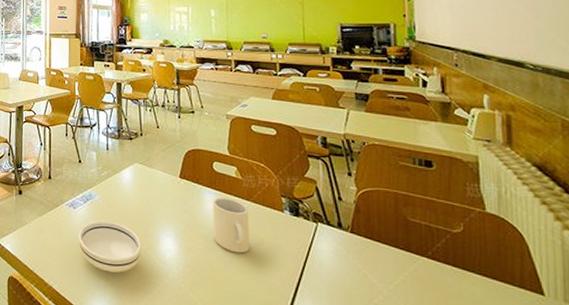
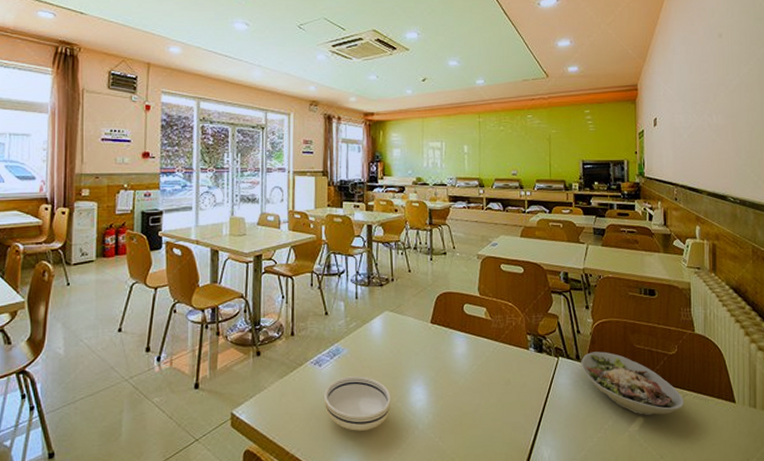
cup: present [212,198,250,254] -> none [462,340,497,396]
salad: none [344,221,475,297] -> present [581,351,684,416]

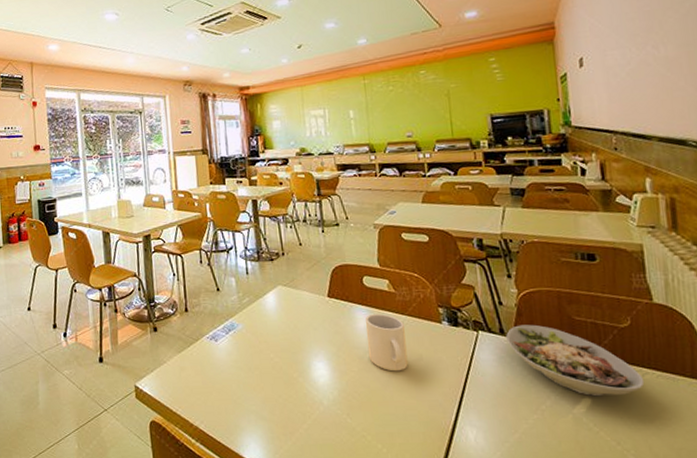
bowl: present [323,376,392,431] -> none [222,351,292,405]
cup: none [462,340,497,396] -> present [365,314,408,372]

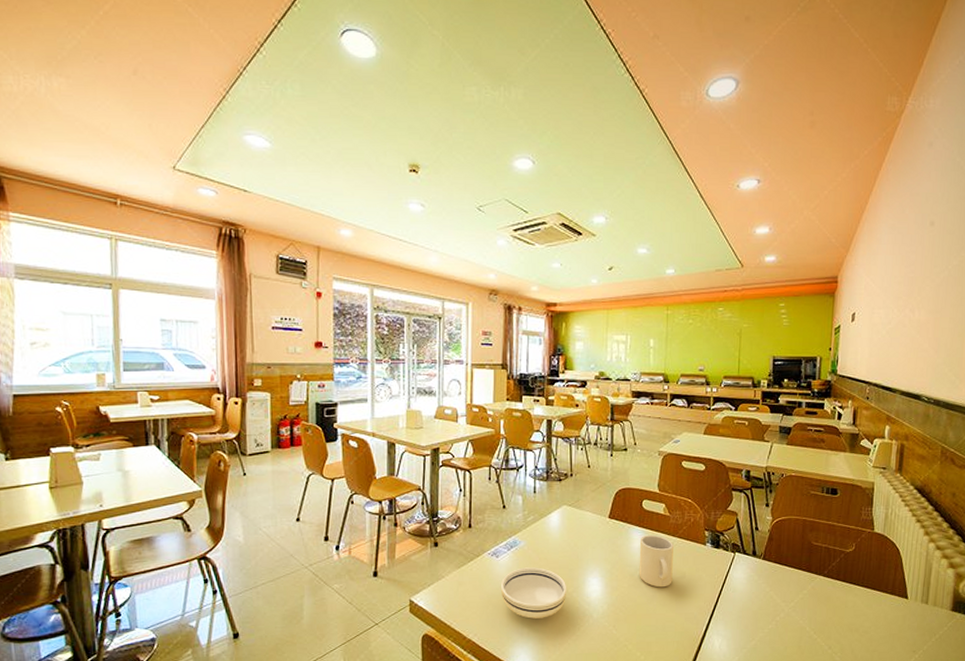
bowl: none [222,351,292,405] -> present [500,567,567,619]
salad: present [506,324,645,397] -> none [757,548,857,610]

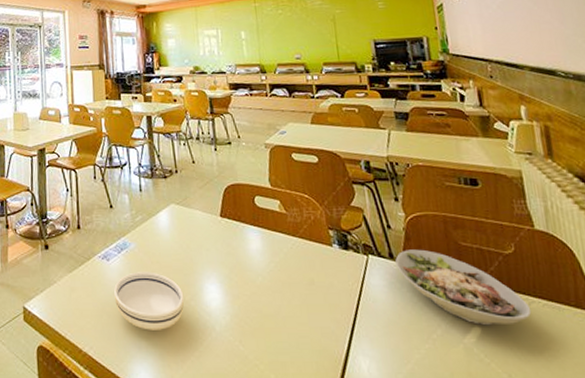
cup: present [639,535,673,588] -> none [257,235,300,296]
salad: none [757,548,857,610] -> present [395,249,532,326]

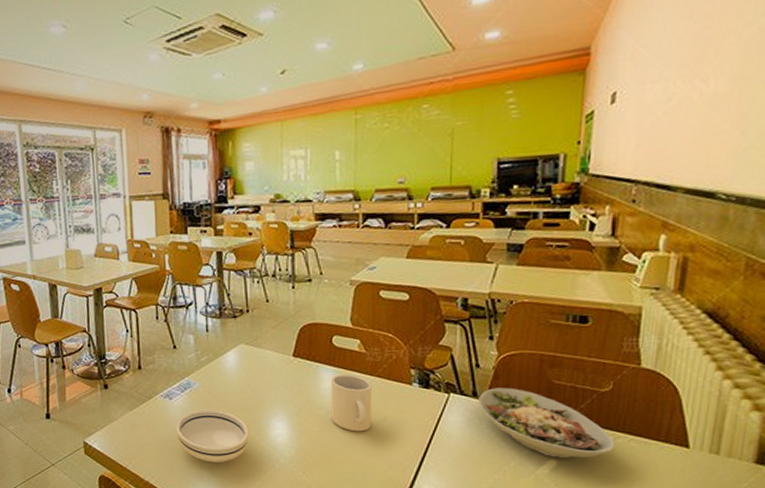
cup: none [257,235,300,296] -> present [330,375,372,432]

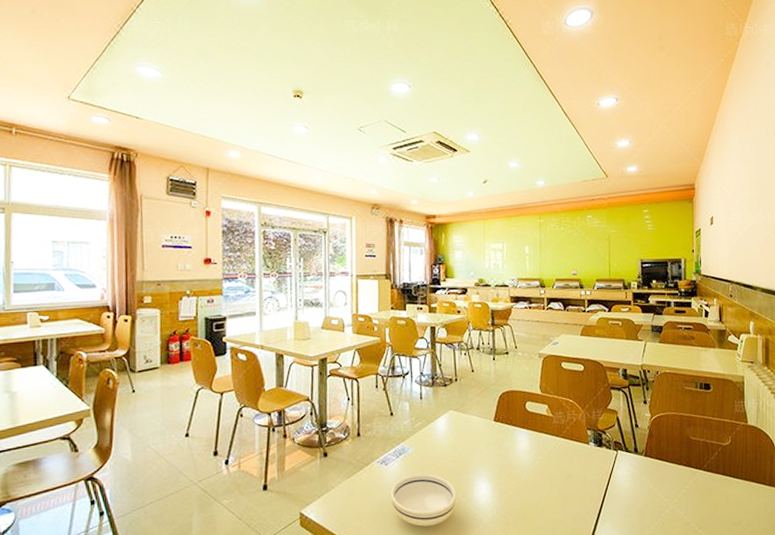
cup: present [330,375,372,432] -> none [525,436,559,489]
salad: present [478,387,616,459] -> none [639,444,737,504]

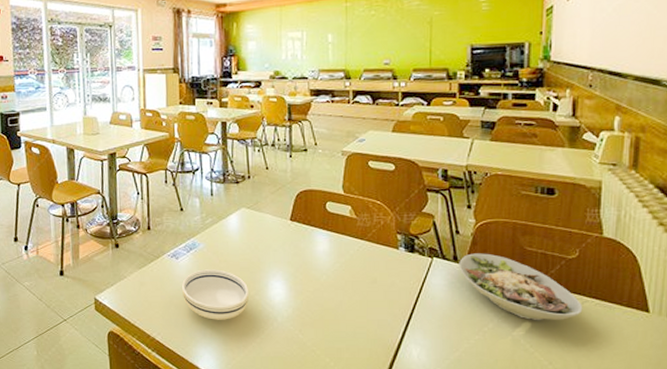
salad: none [639,444,737,504] -> present [459,253,583,321]

